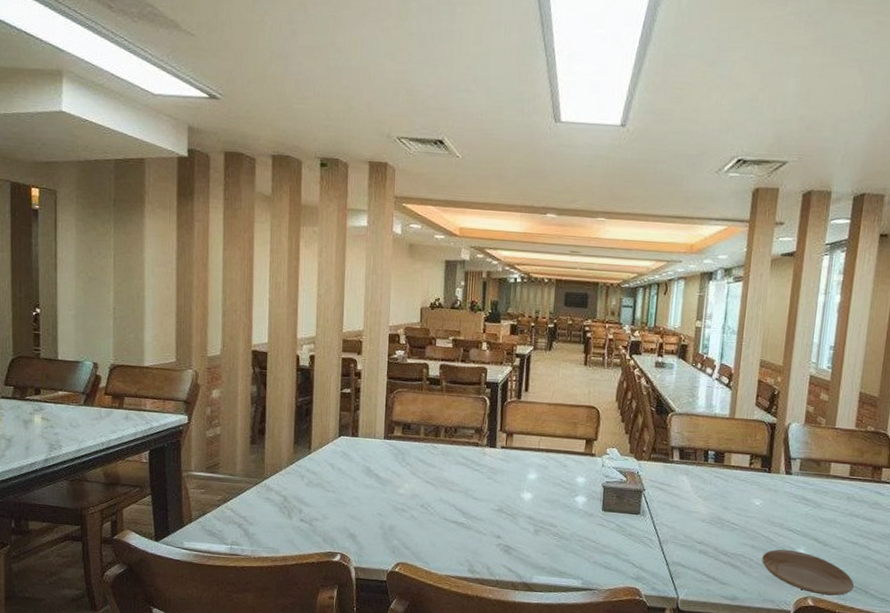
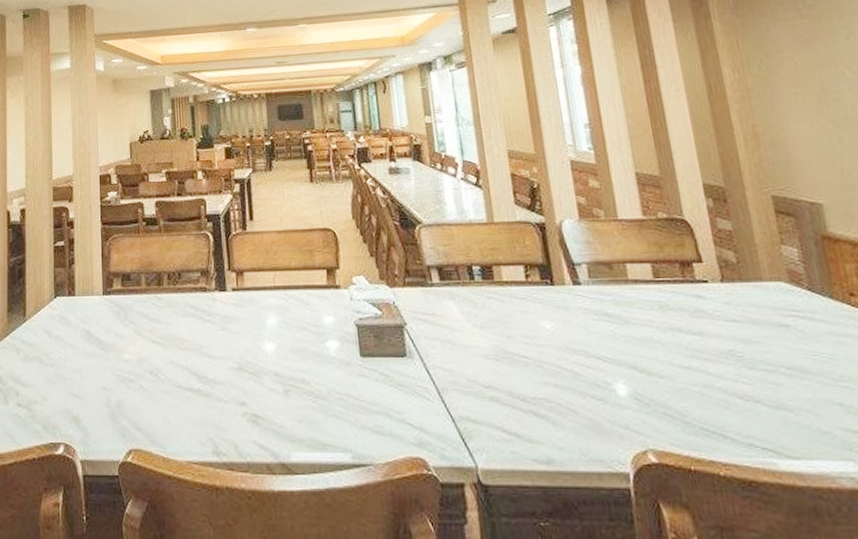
plate: present [762,549,855,596] -> none [572,385,706,446]

